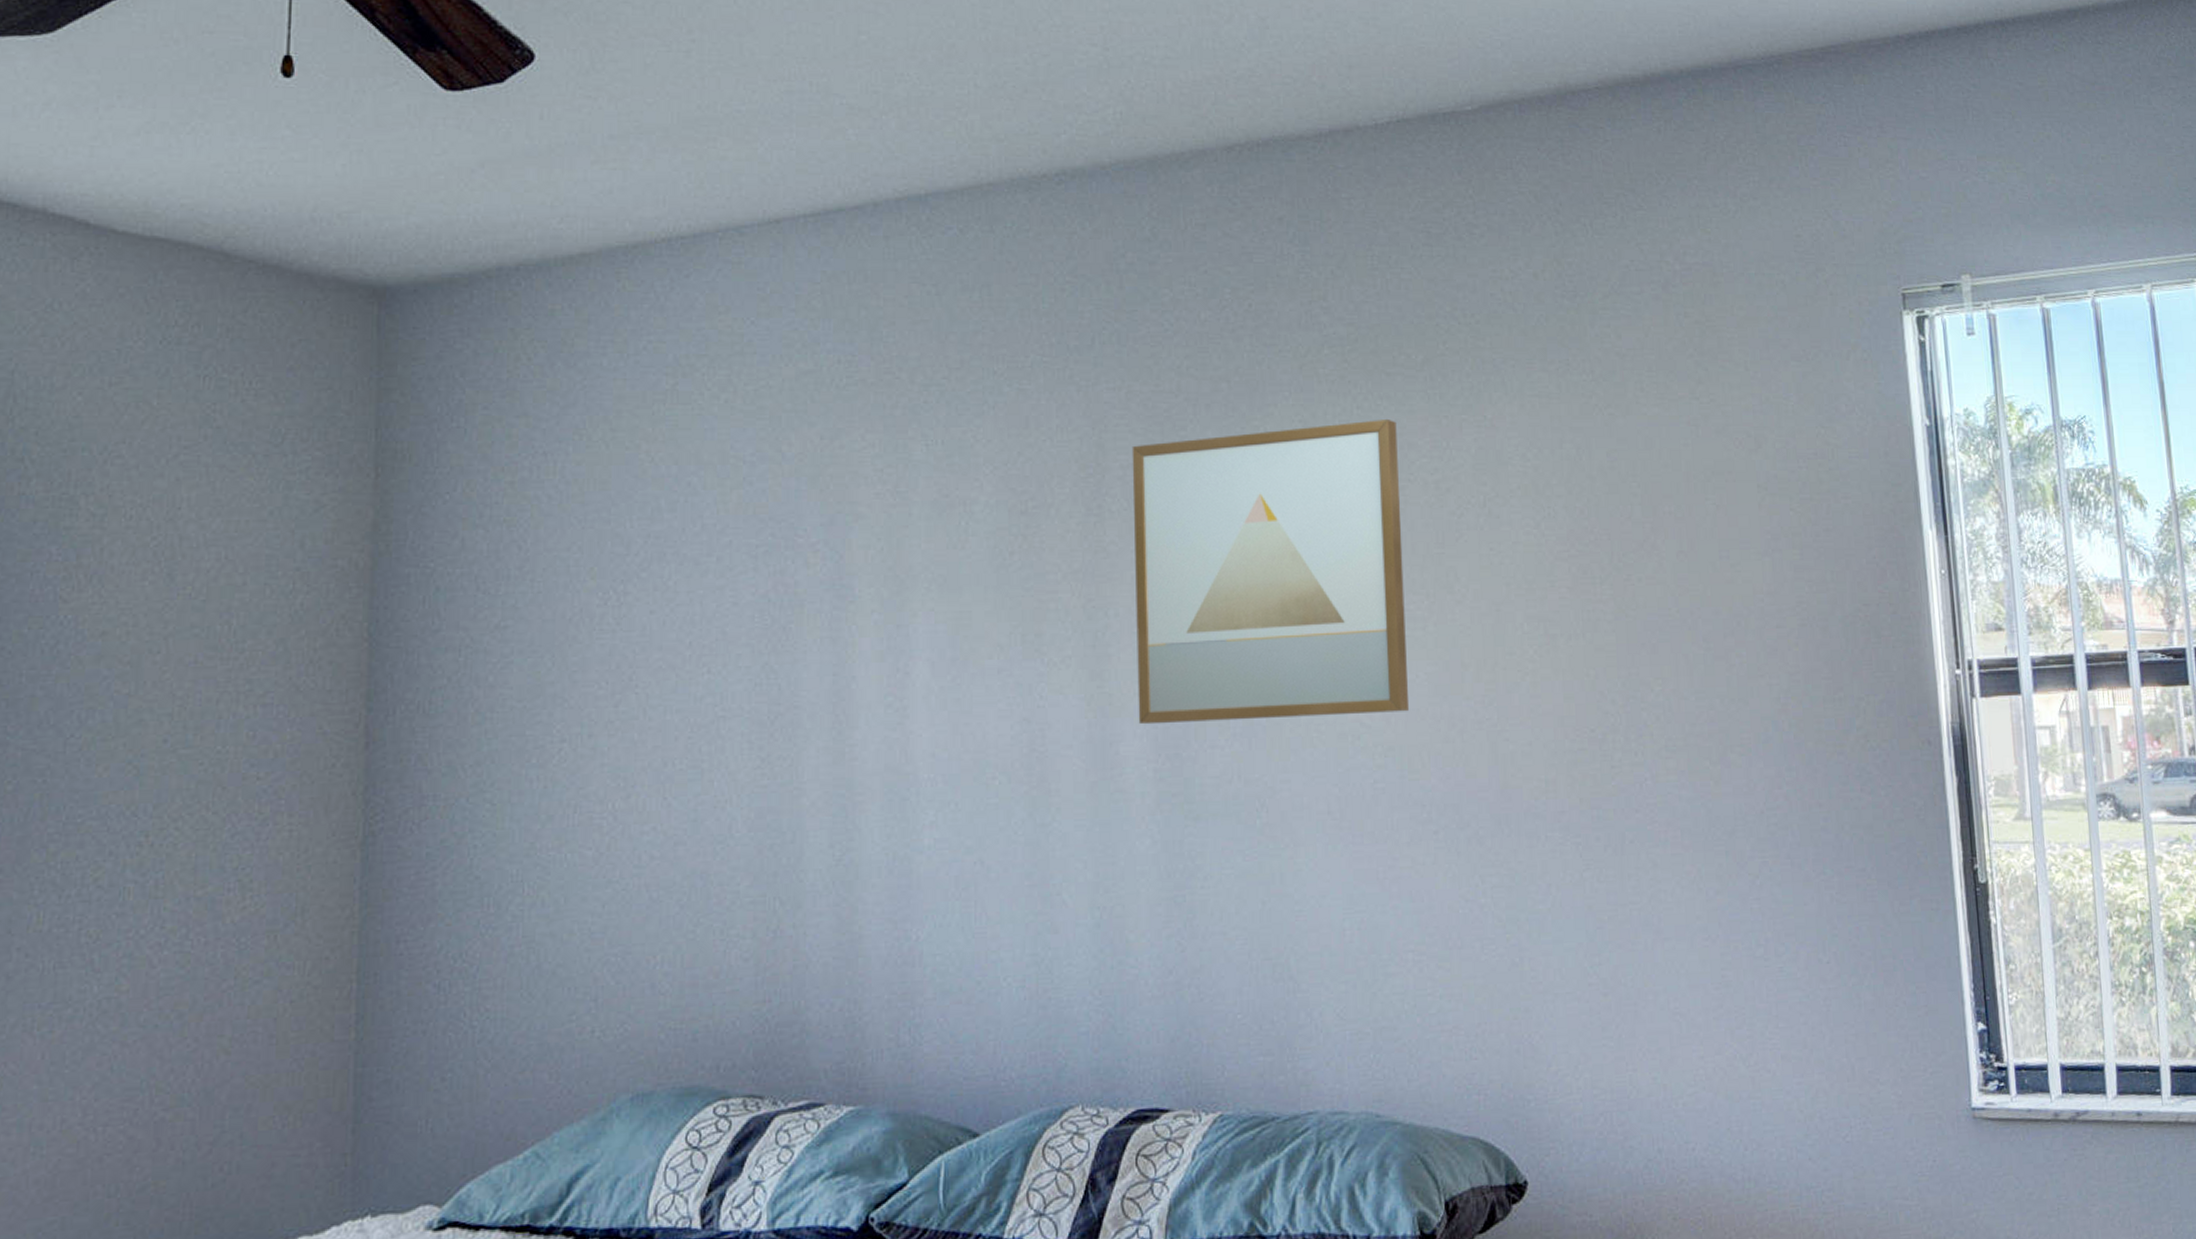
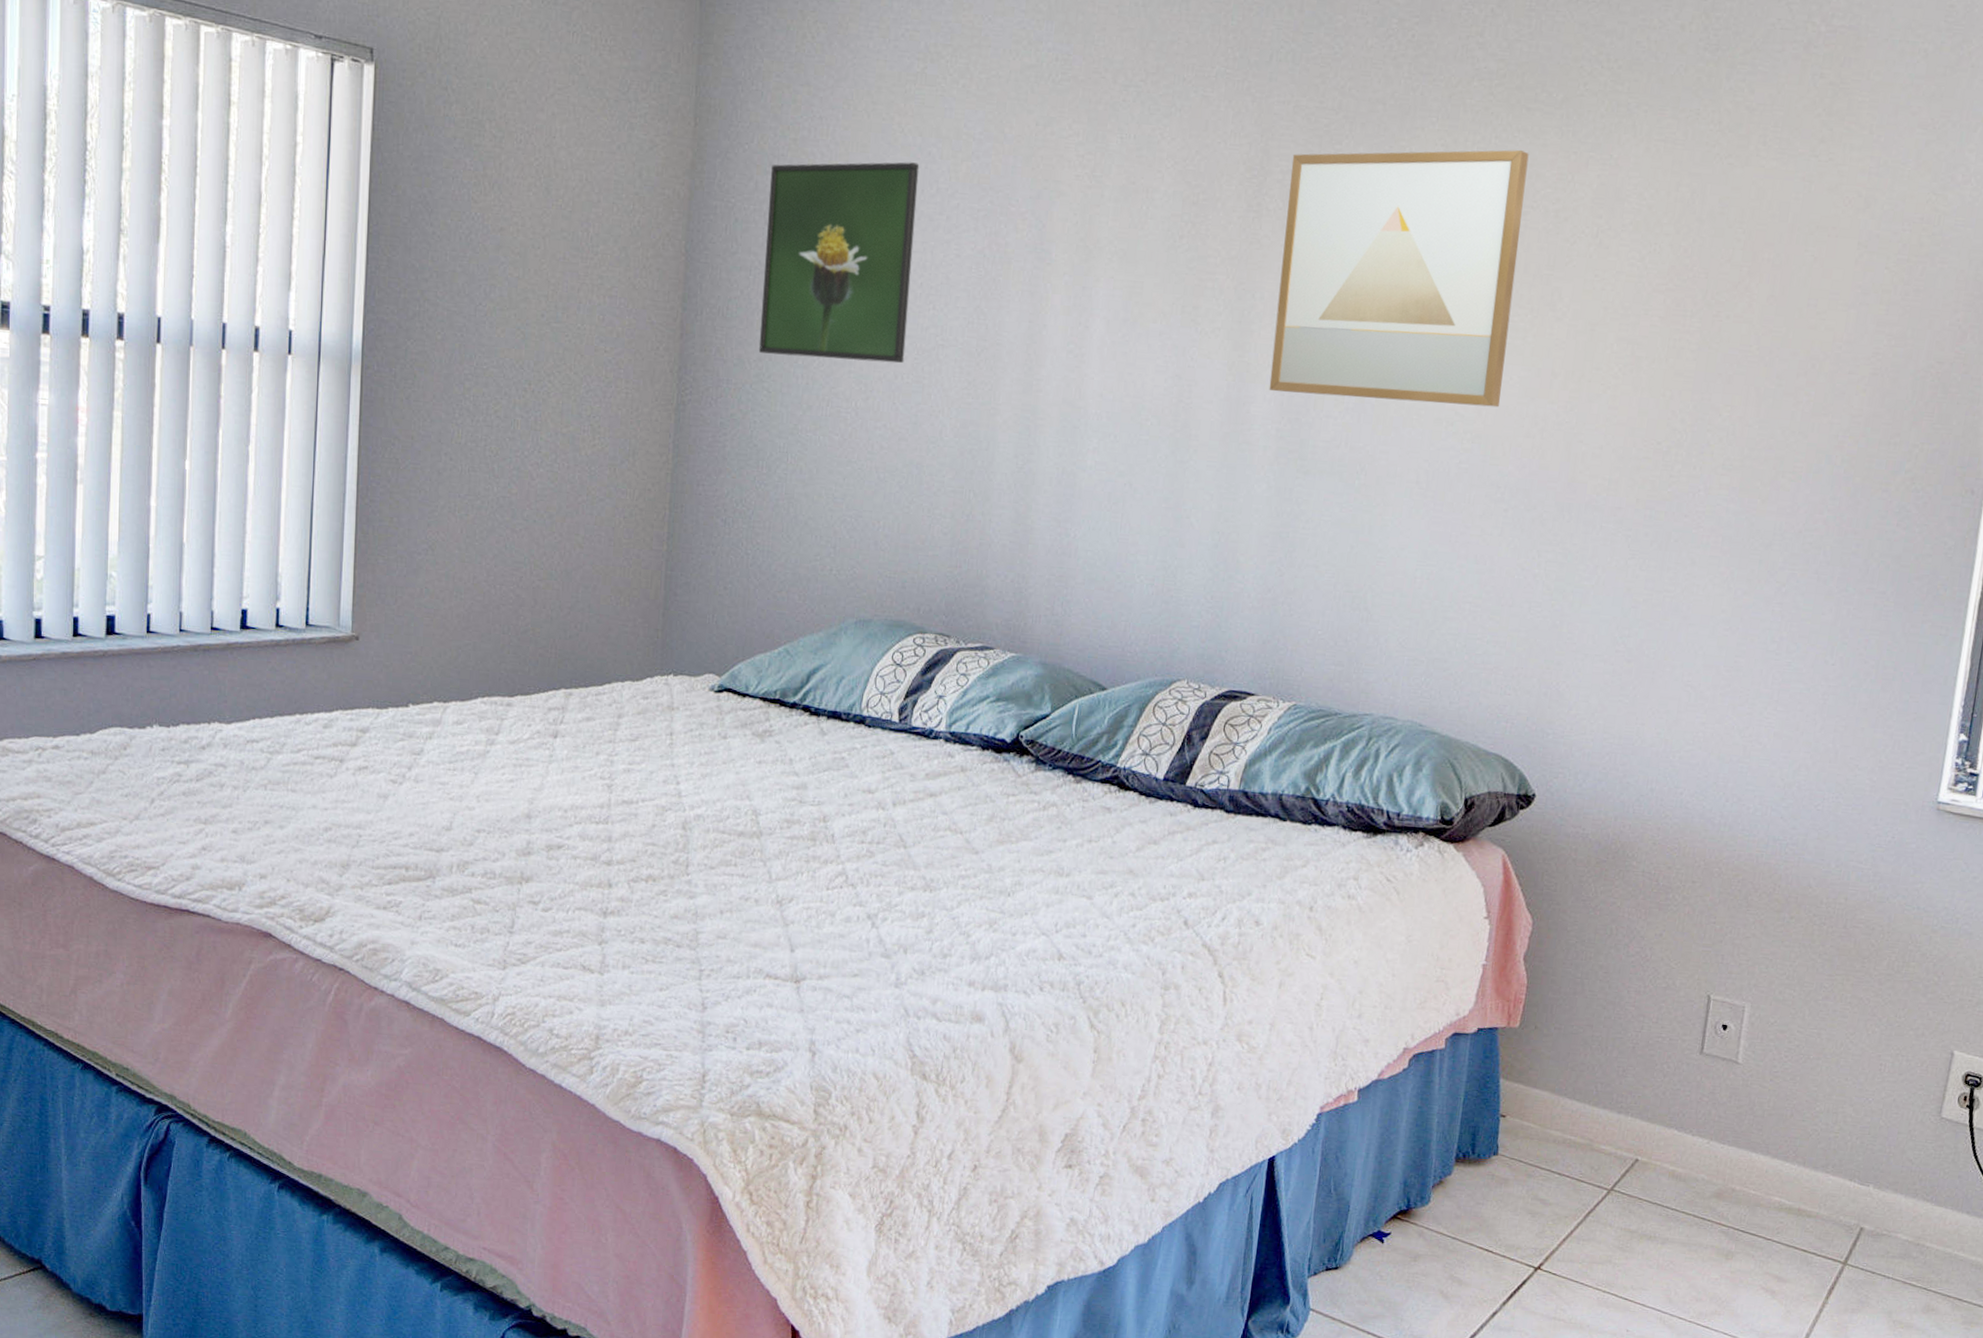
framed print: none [475,497,677,755] -> present [758,162,920,364]

